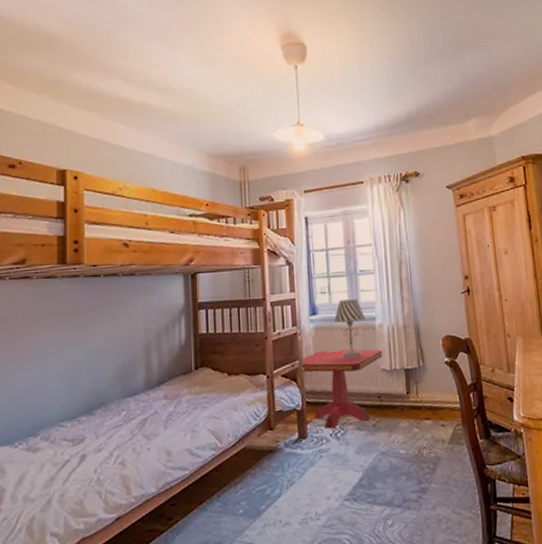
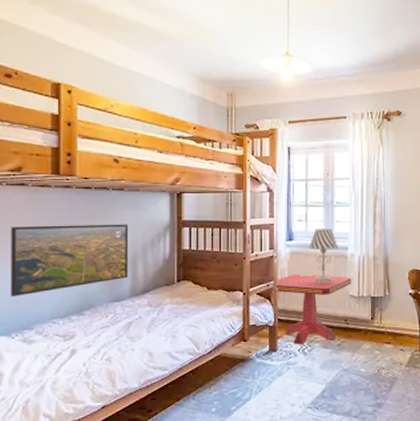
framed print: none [12,311,142,401] -> present [10,224,129,297]

